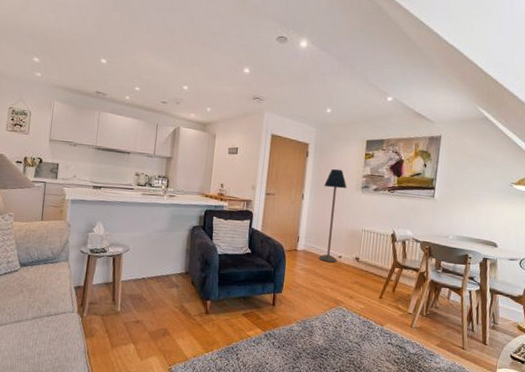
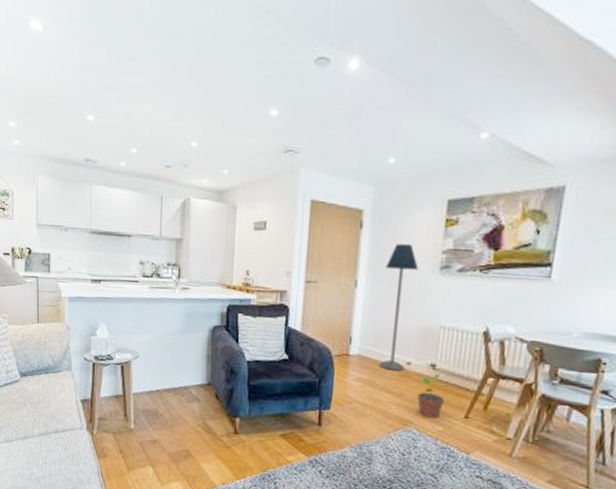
potted plant: none [346,264,365,299] -> present [417,373,445,418]

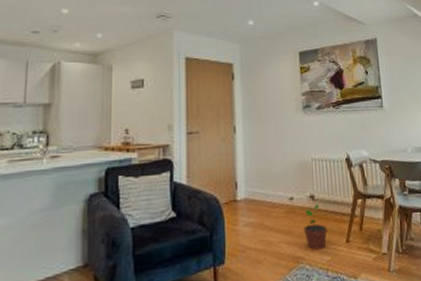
floor lamp: present [379,243,419,371] -> none [258,89,290,209]

